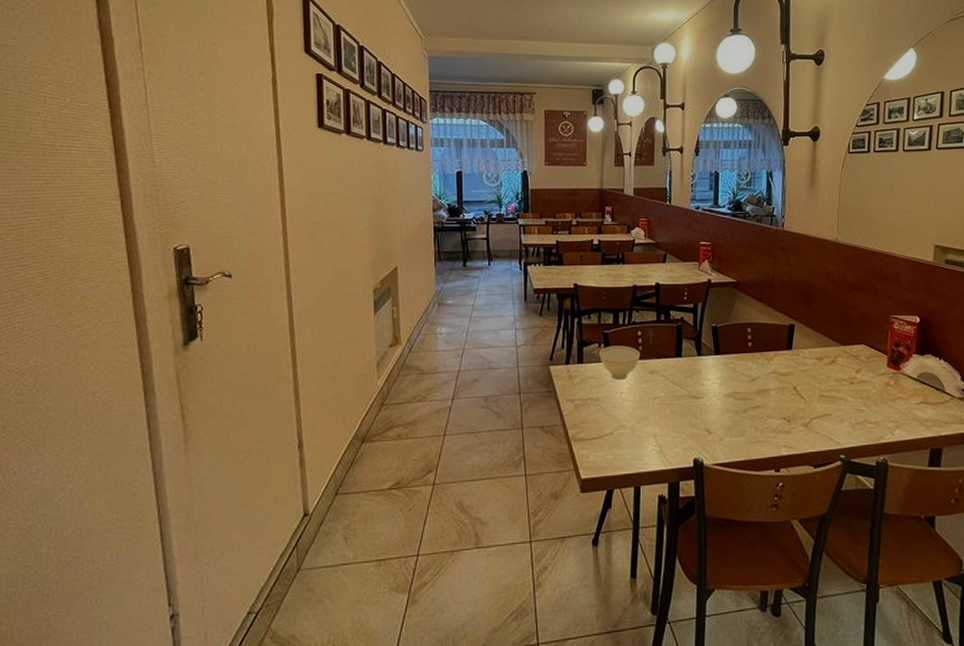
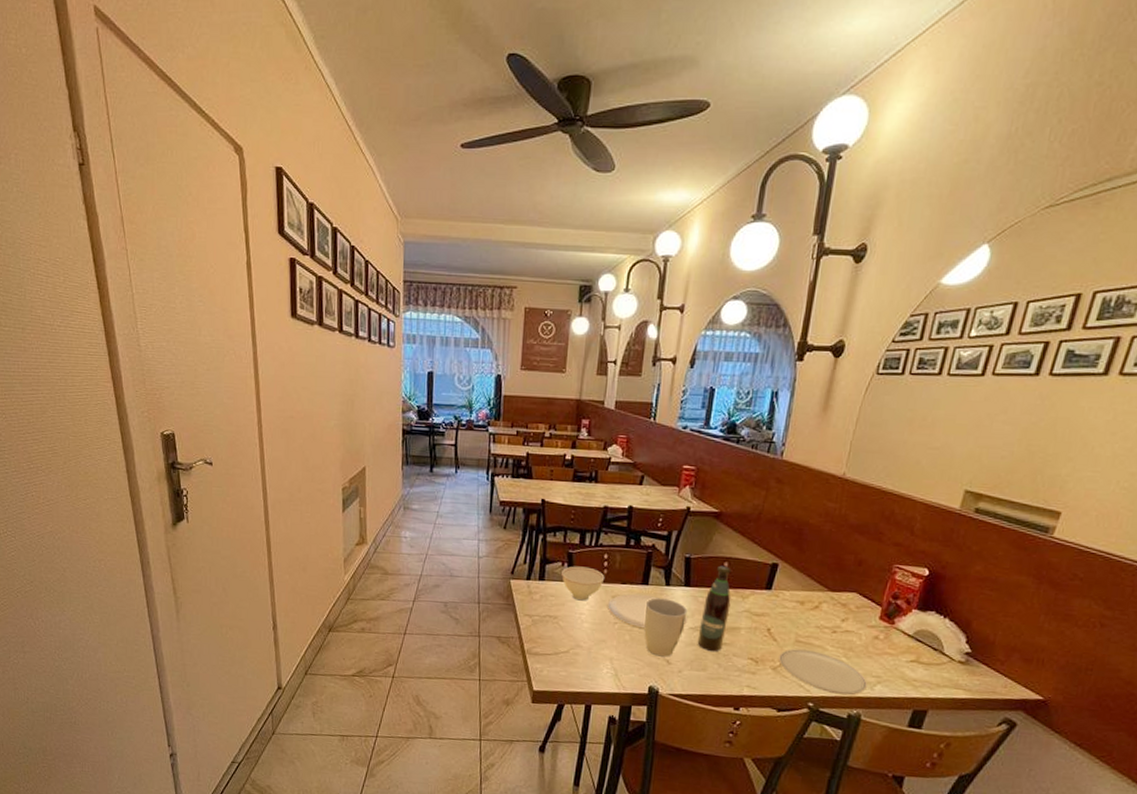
plate: none [646,366,722,402] -> present [608,593,688,630]
cup: none [681,369,721,427] -> present [644,598,688,657]
bottle: none [733,331,758,415] -> present [697,565,732,651]
plate: none [808,403,888,443] -> present [779,649,867,695]

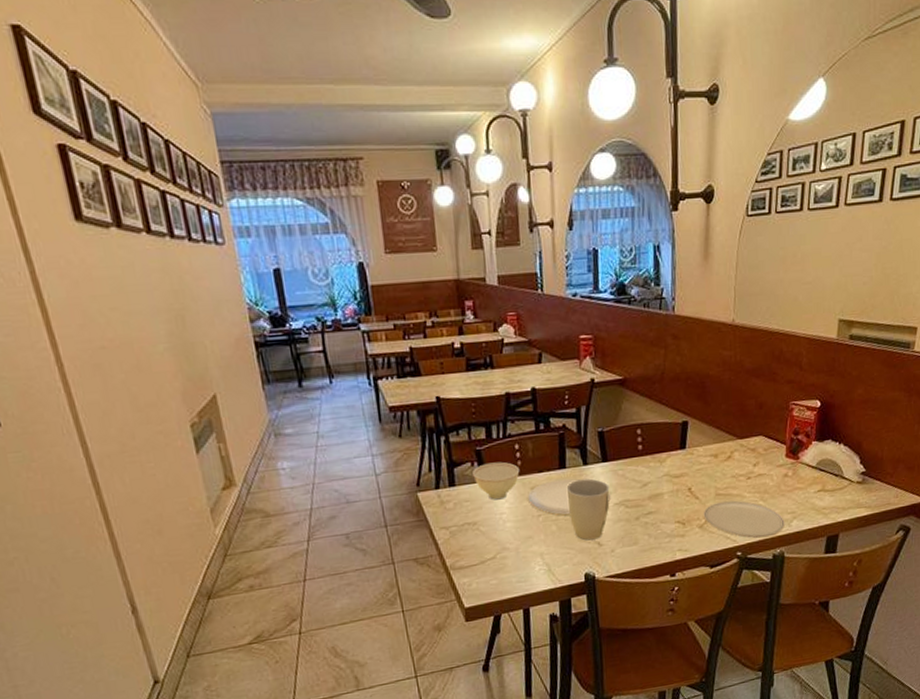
bottle: present [697,565,732,651] -> none [624,433,650,523]

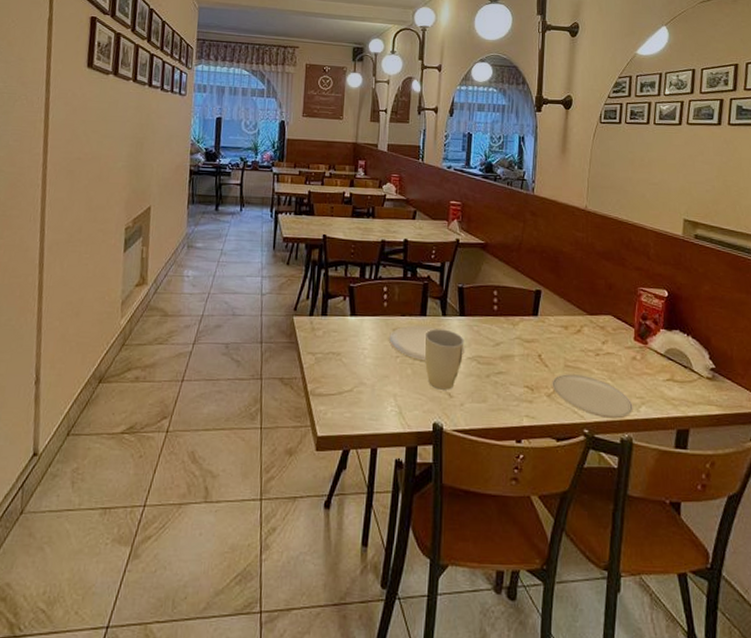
bowl: present [473,461,520,500] -> none [344,300,385,335]

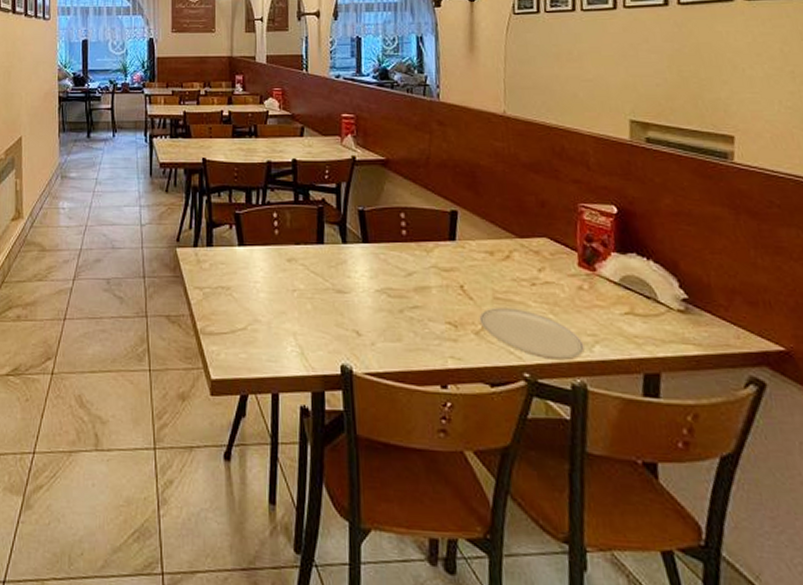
plate: present [389,325,466,363] -> none [283,254,372,297]
cup: present [424,329,464,390] -> none [323,258,371,327]

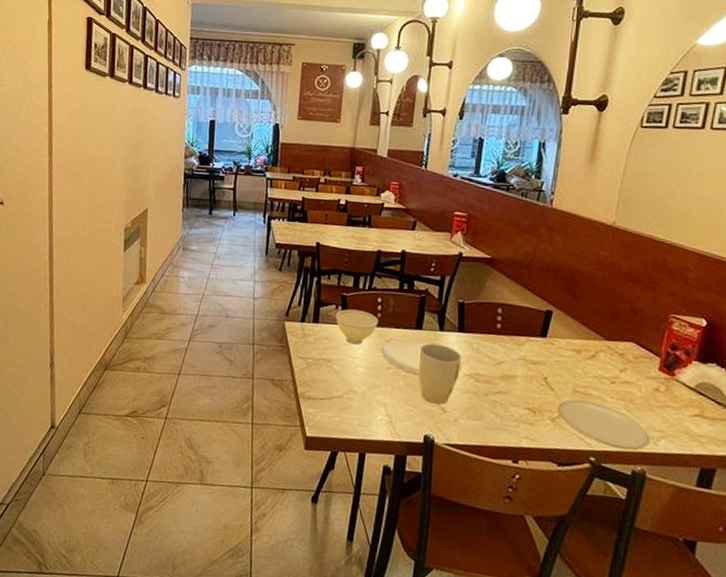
bowl: none [230,228,277,267] -> present [335,309,379,345]
plate: none [283,254,372,297] -> present [382,338,463,376]
cup: none [323,258,371,327] -> present [418,343,462,405]

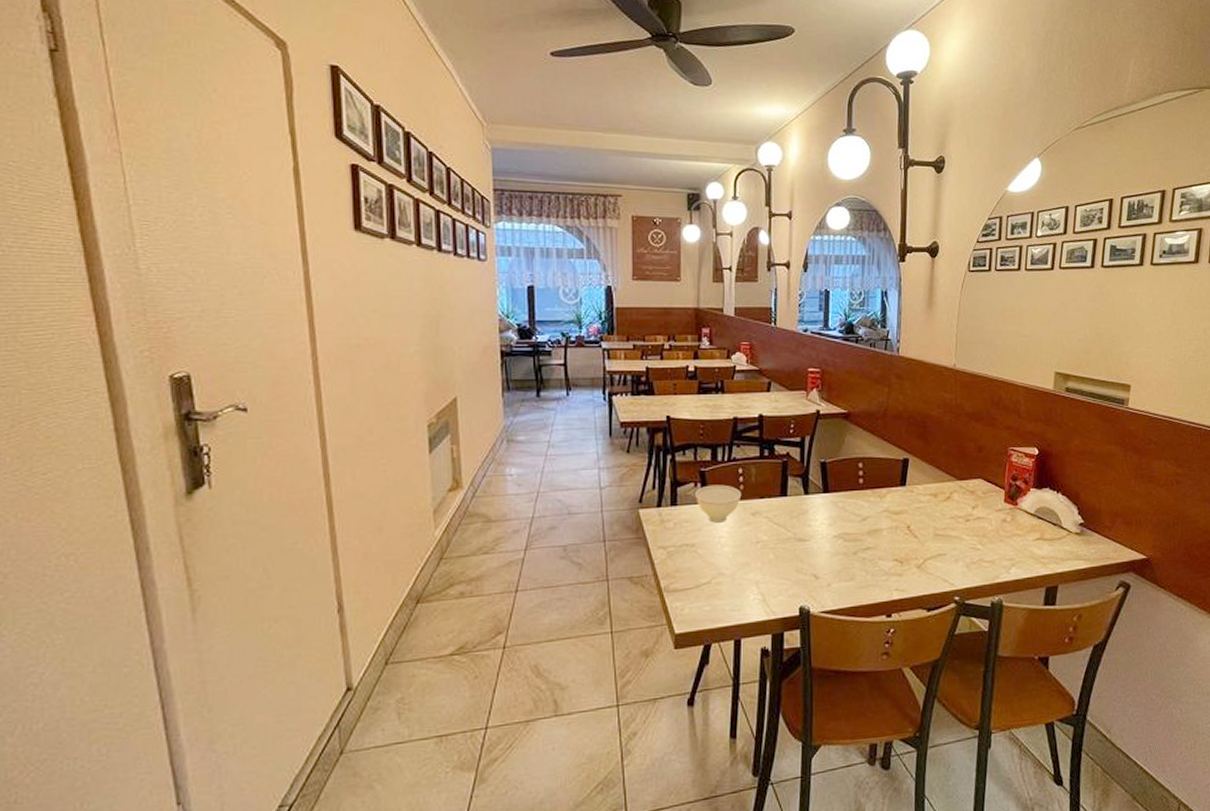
plate: present [382,338,463,376] -> none [748,506,831,546]
cup: present [418,343,462,405] -> none [786,508,829,572]
plate: present [557,399,650,450] -> none [921,542,1003,584]

